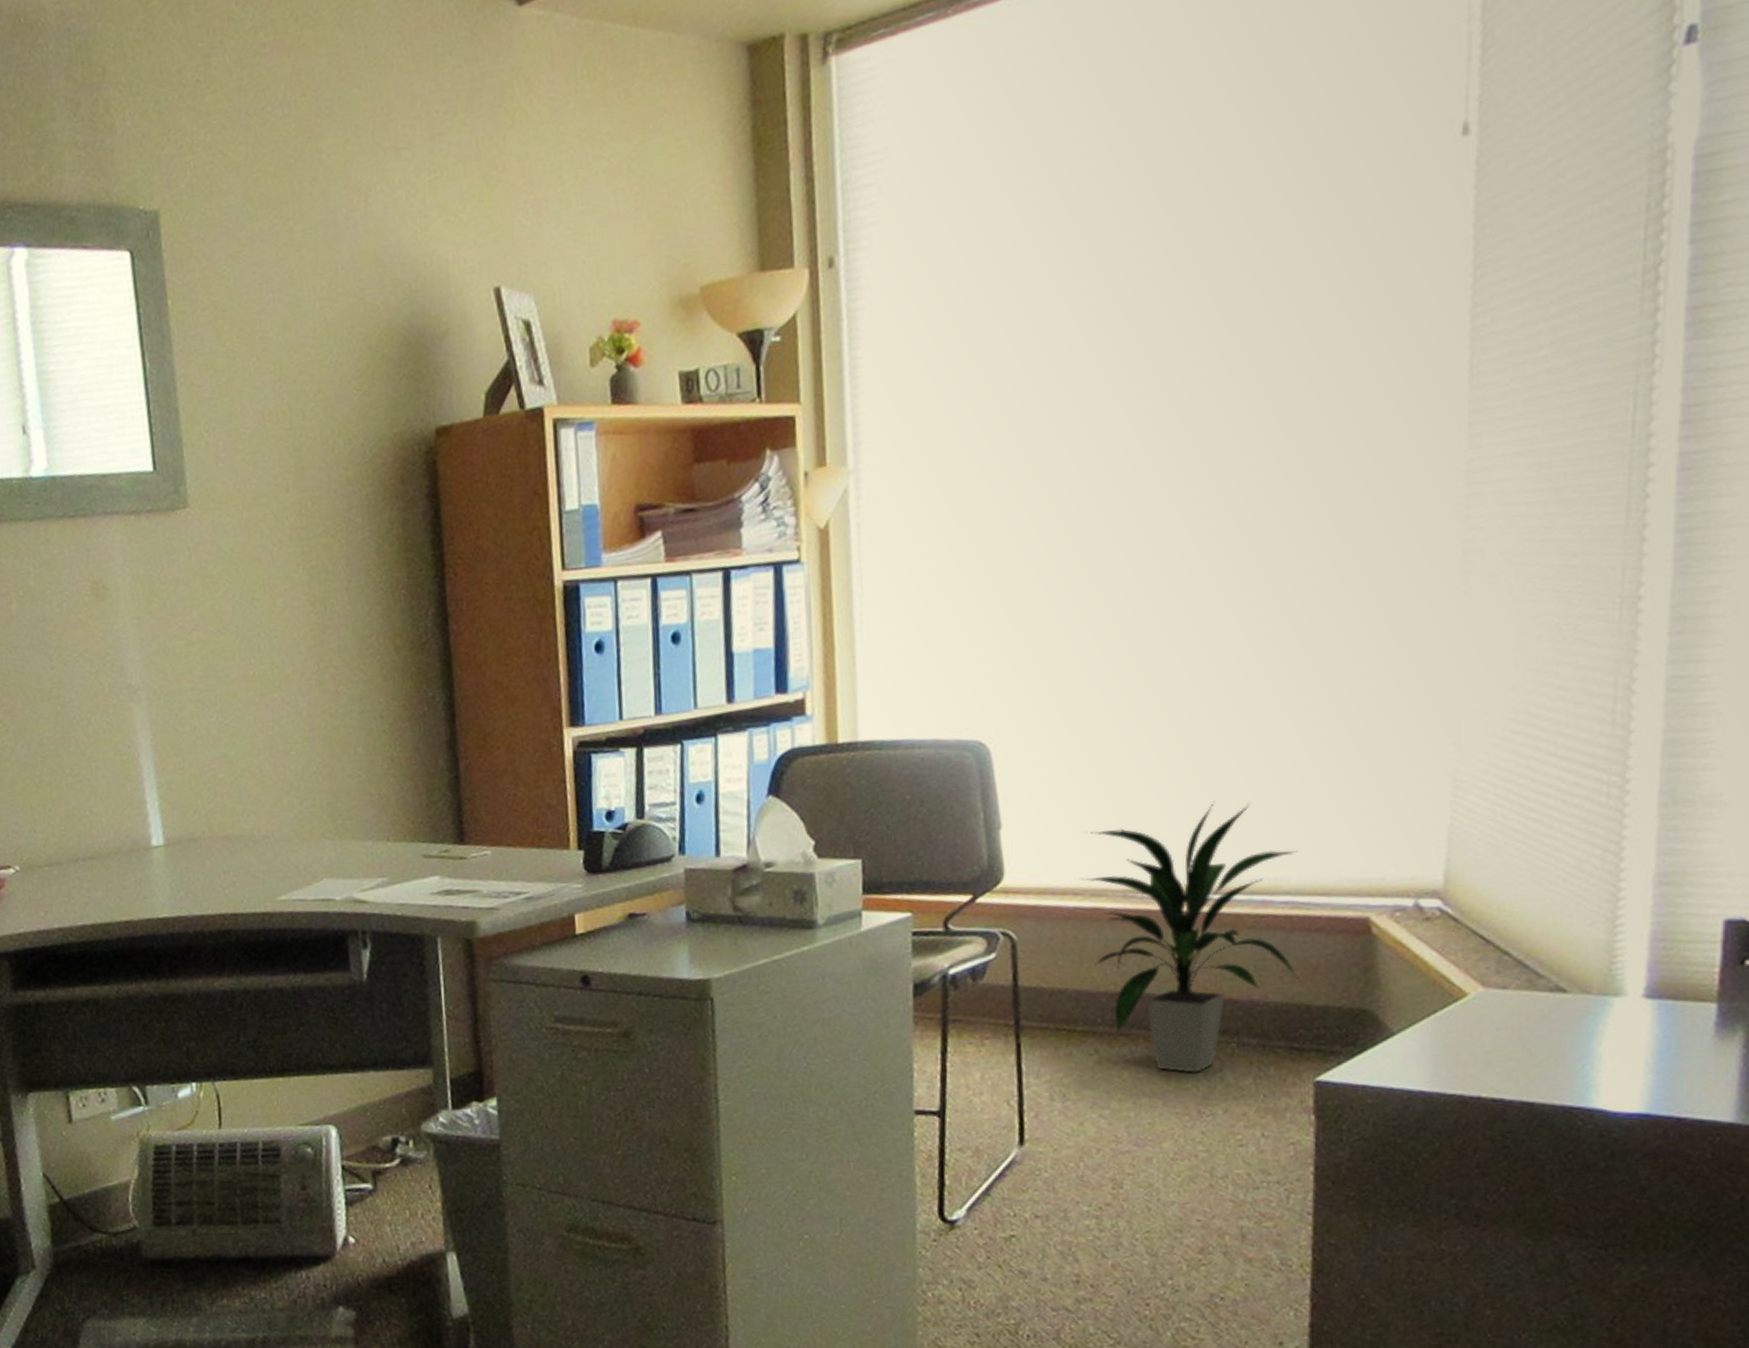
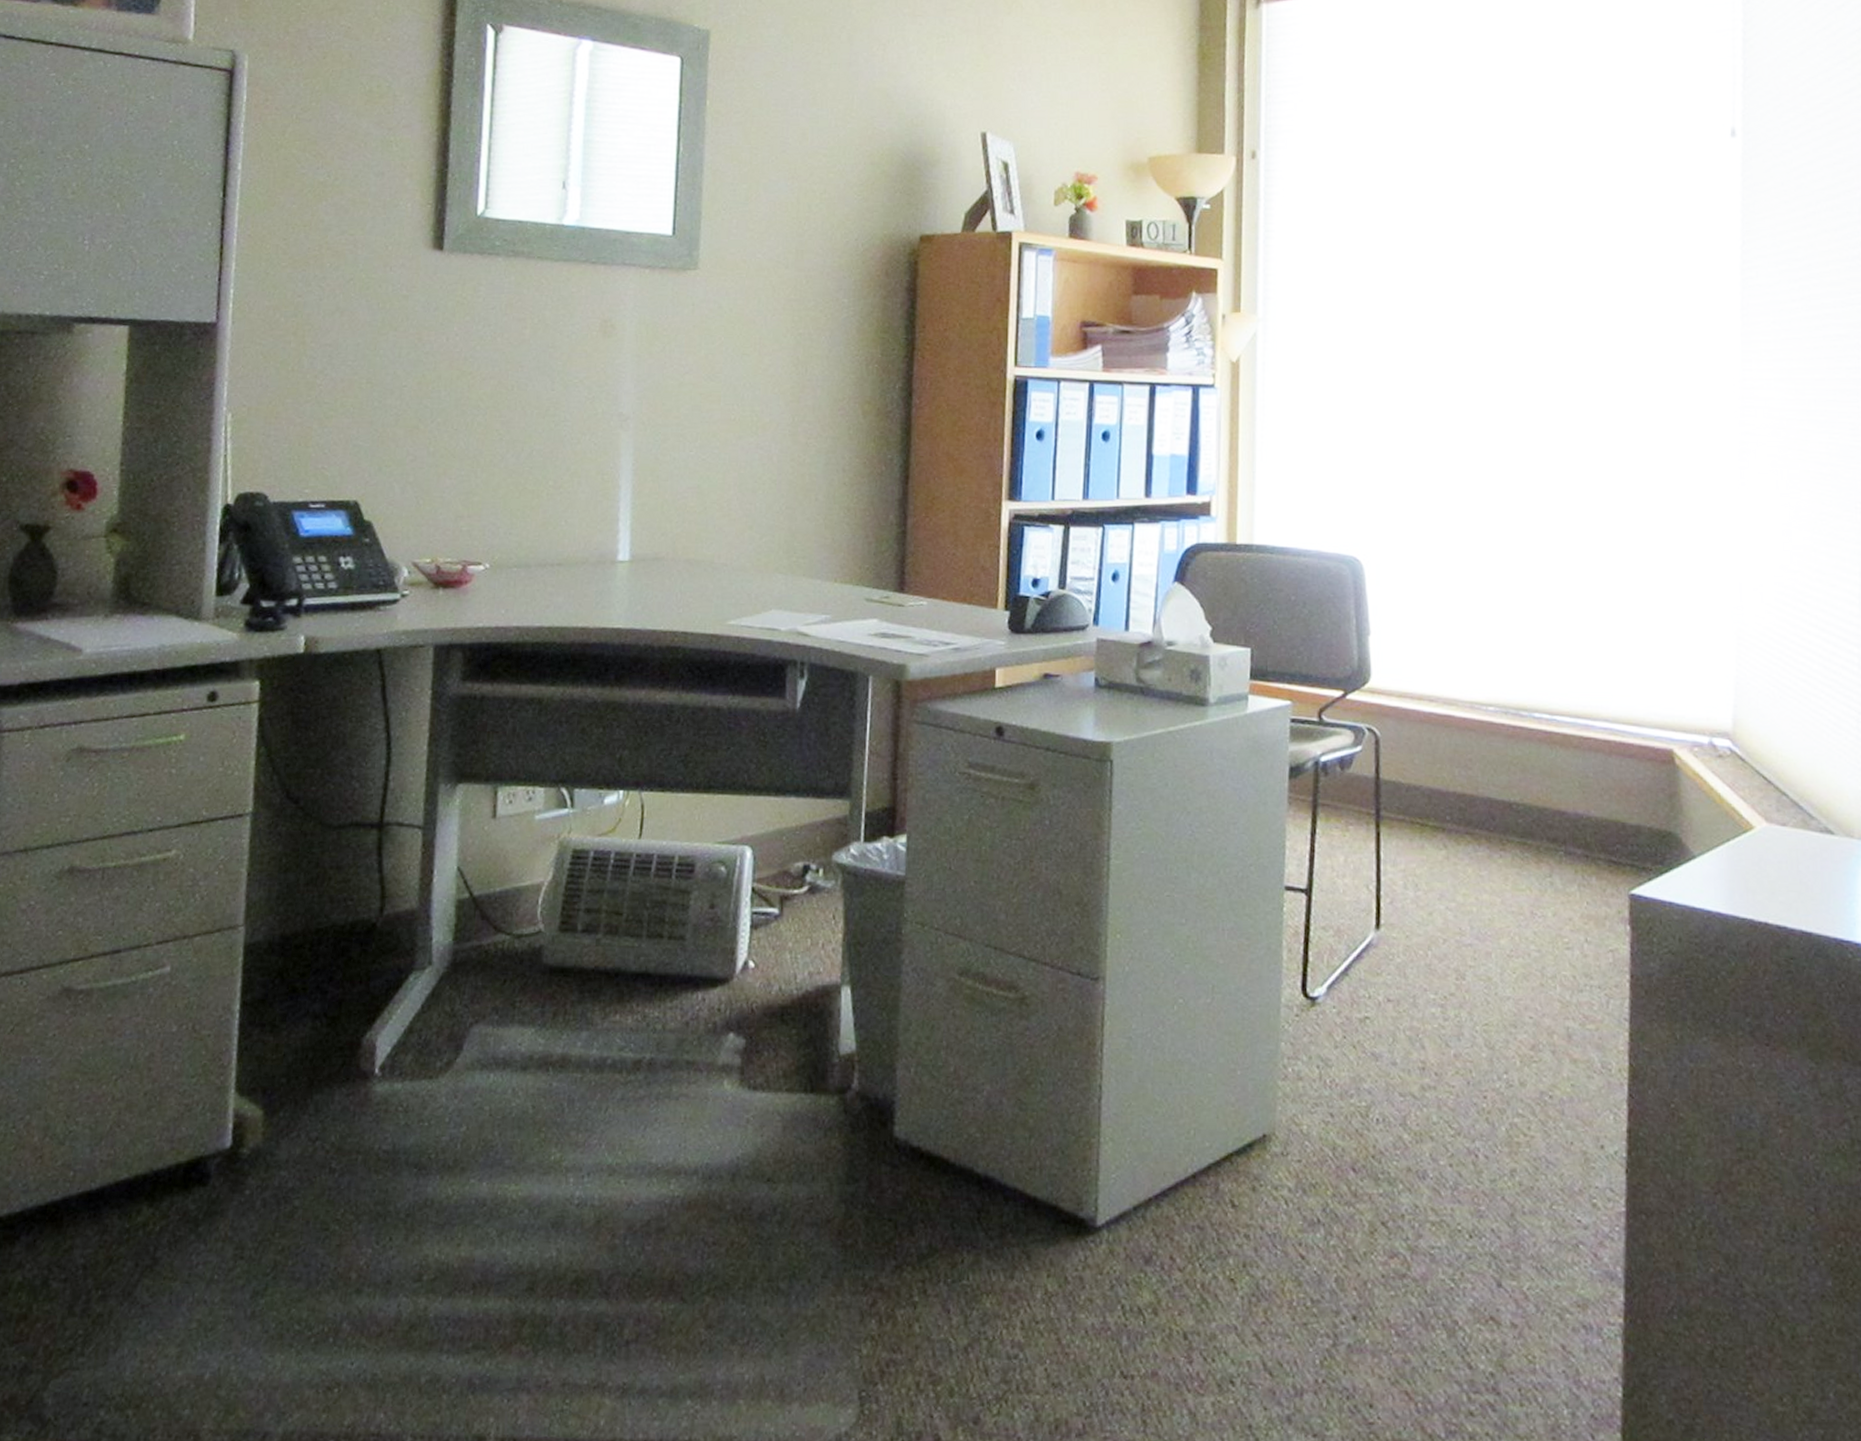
indoor plant: present [1080,801,1301,1073] -> none [1434,633,1617,876]

